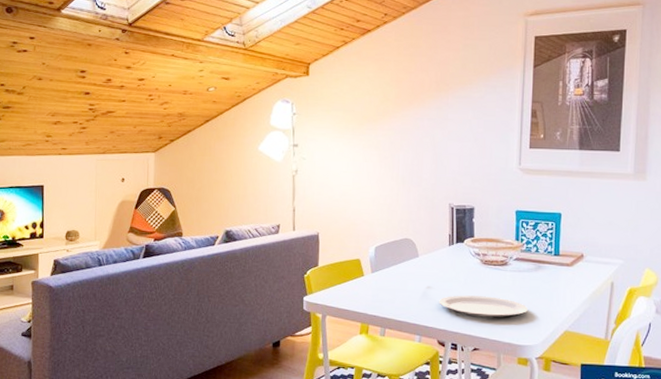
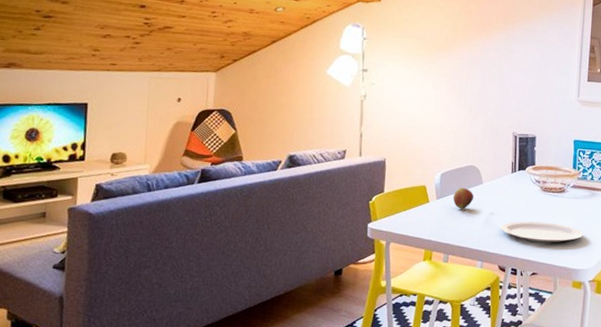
apple: none [388,260,410,283] -> present [452,187,474,209]

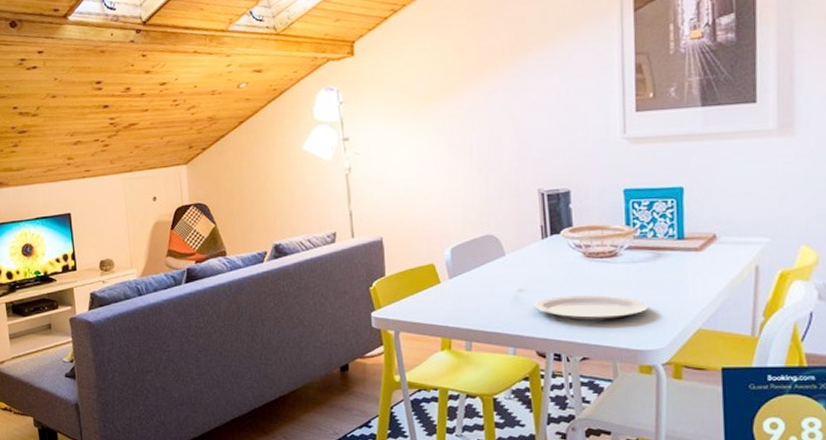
apple: present [452,187,474,209] -> none [469,262,496,288]

